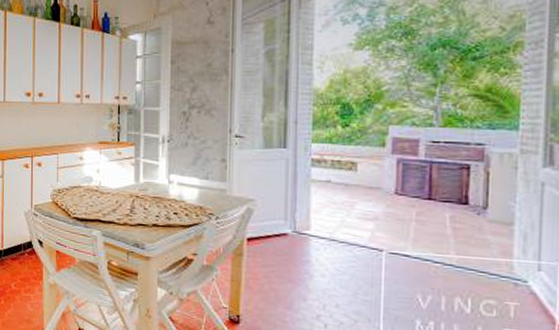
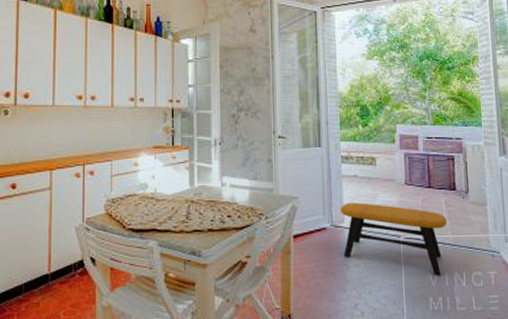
bench: none [306,209,450,299] -> present [340,202,447,276]

